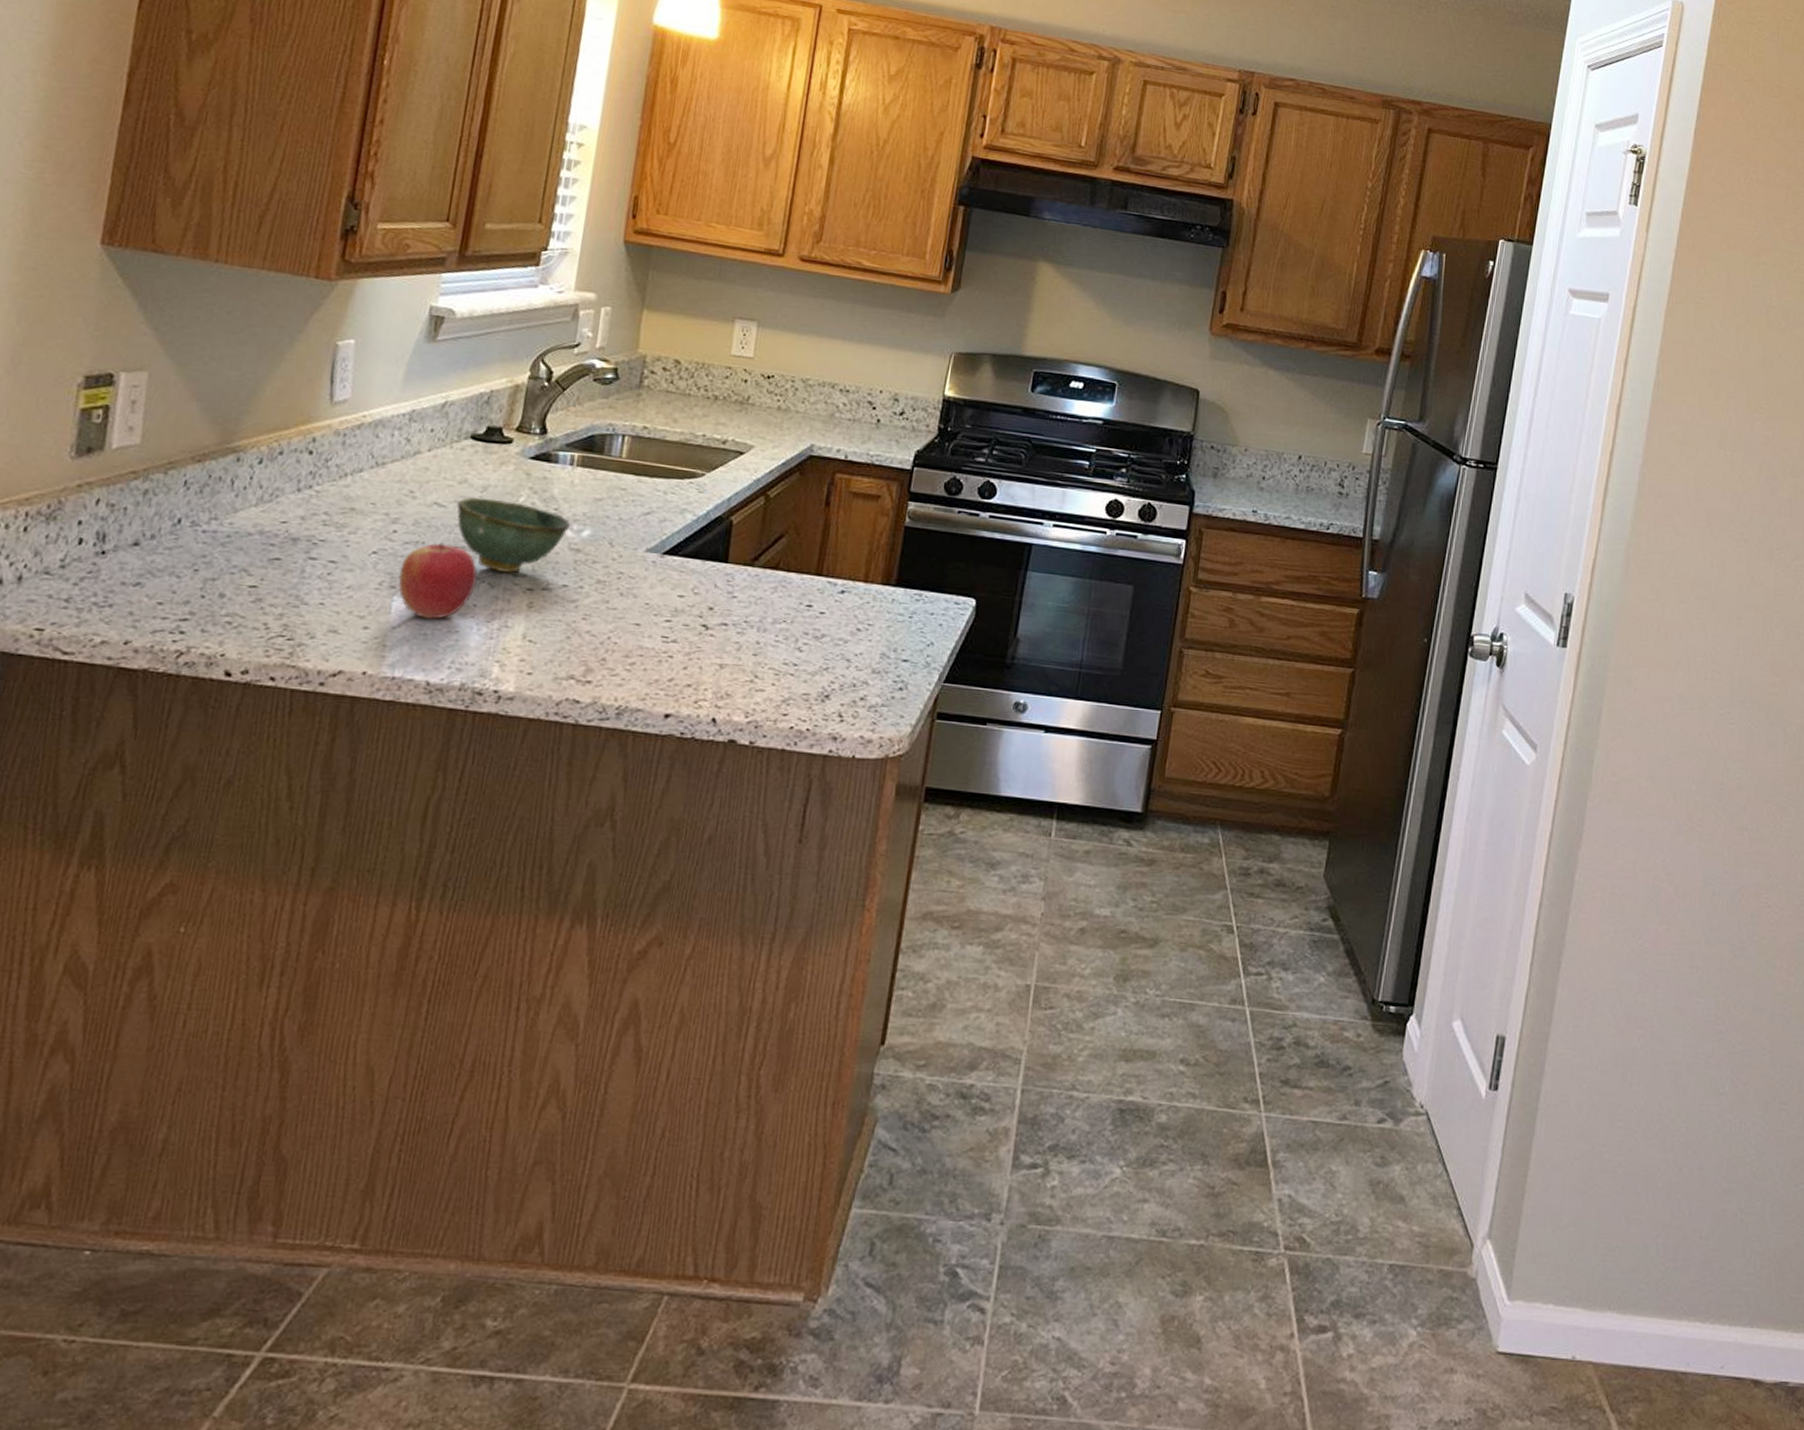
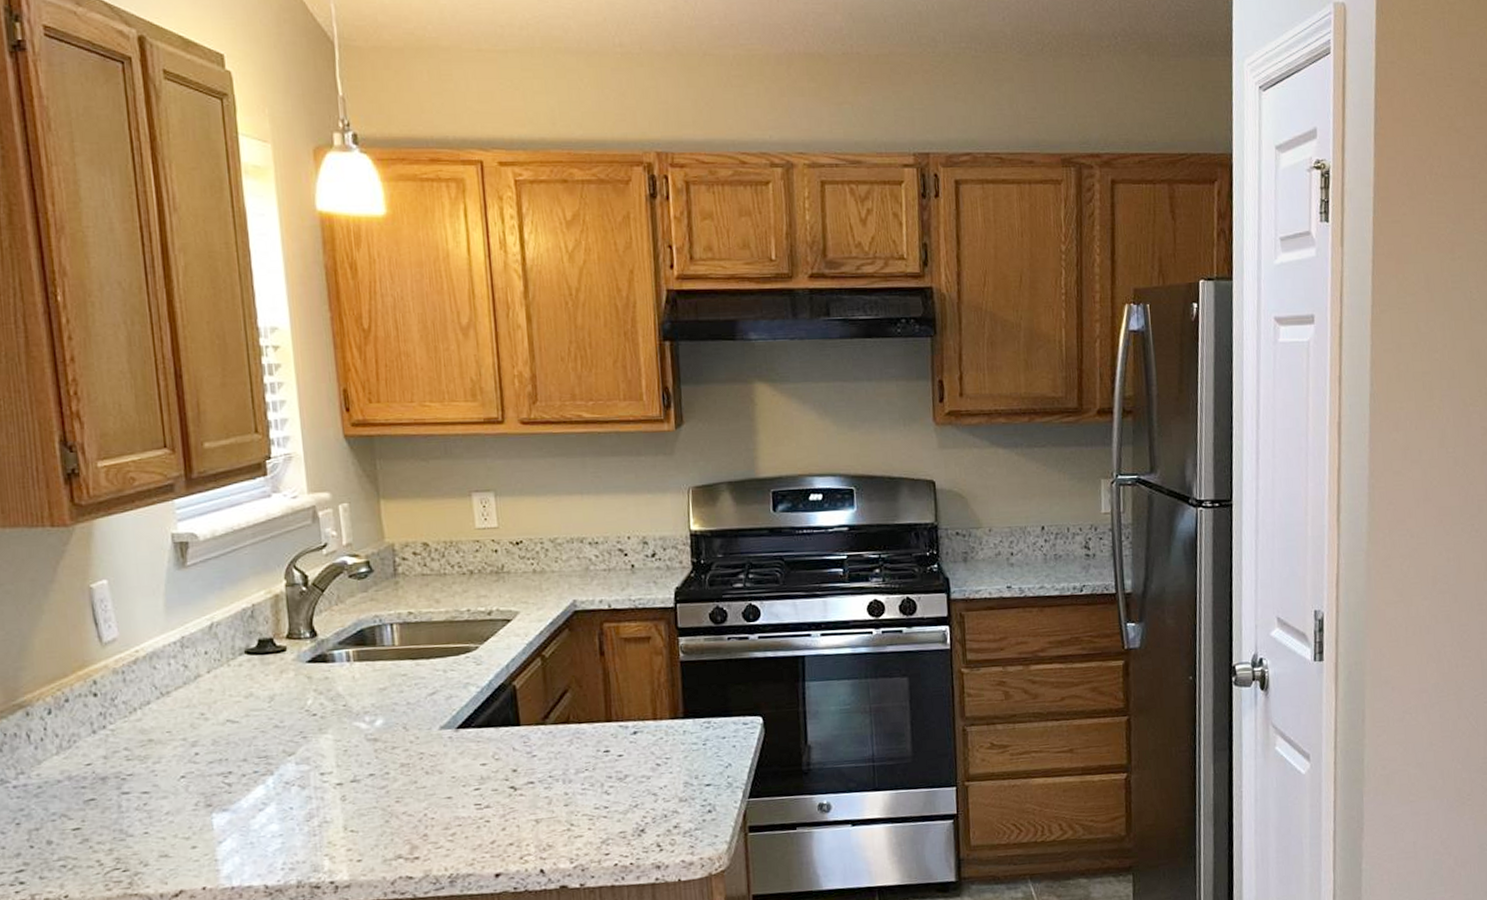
apple: present [398,542,478,620] -> none [211,756,288,829]
bowl: present [456,496,571,573] -> none [249,706,363,773]

